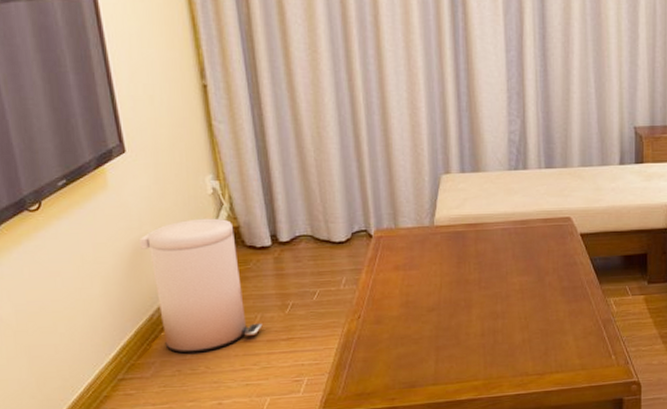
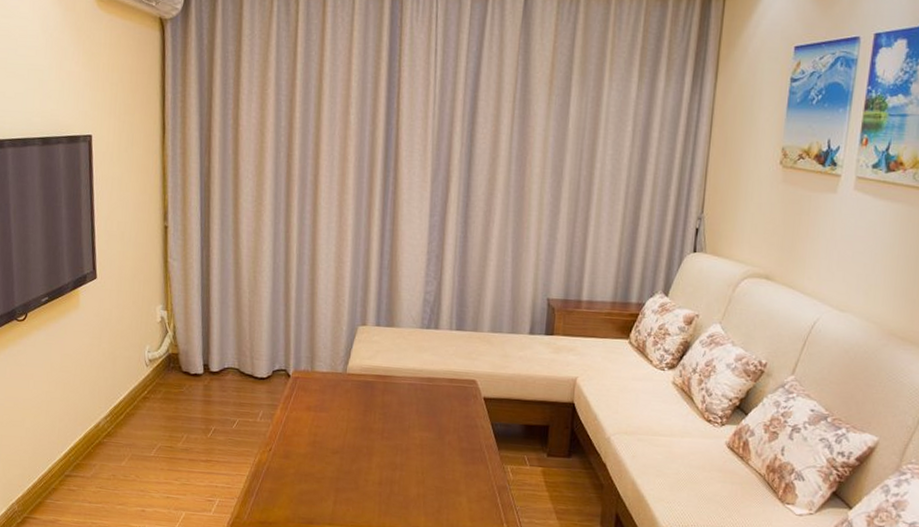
pedal bin: present [138,218,263,355] -> none [97,342,187,463]

